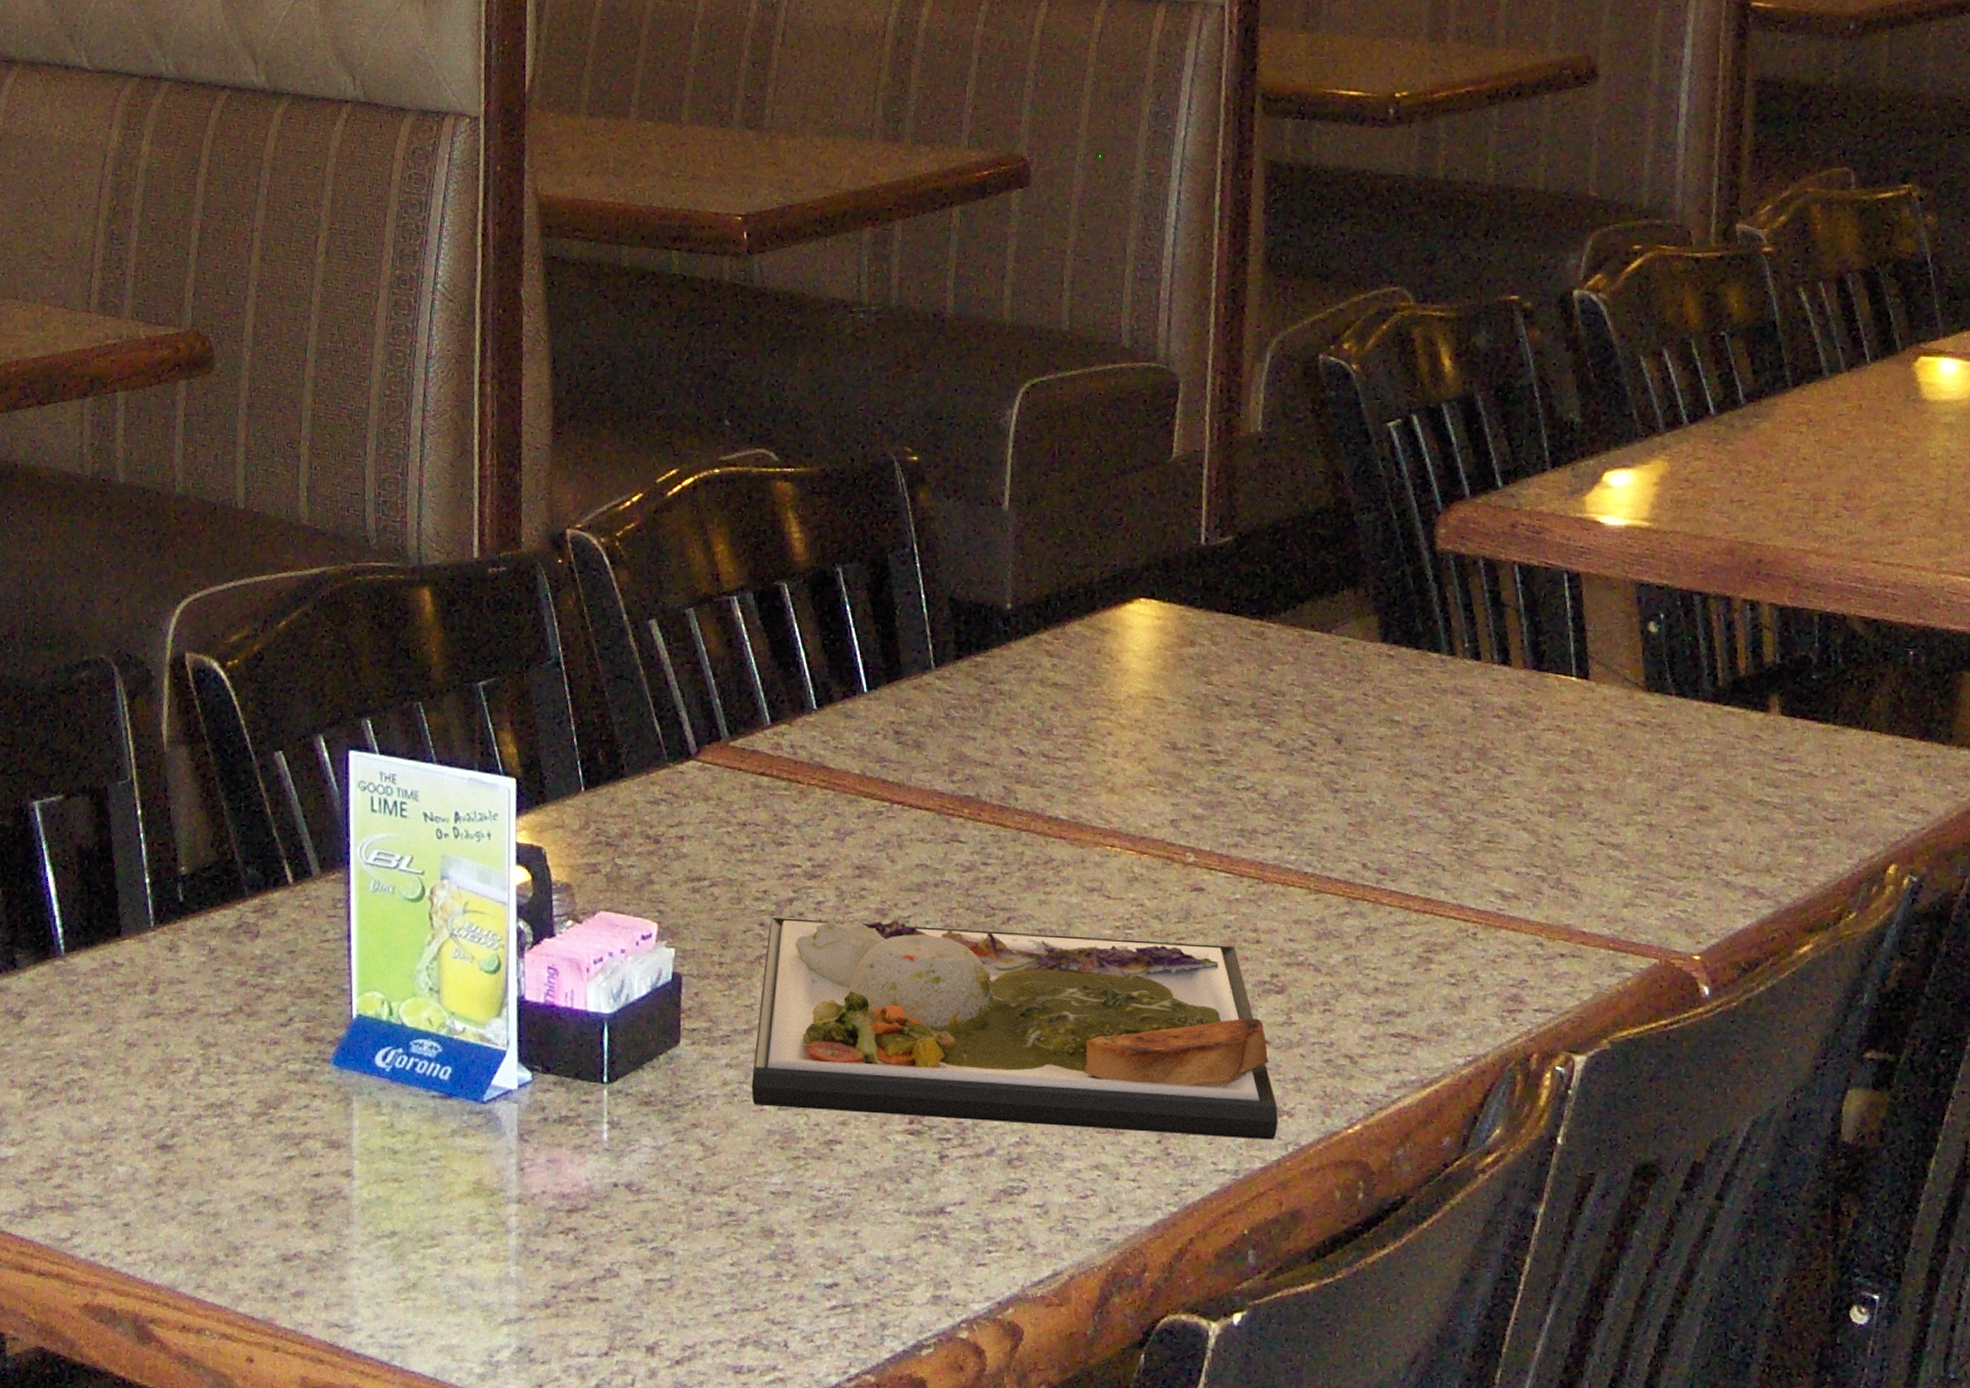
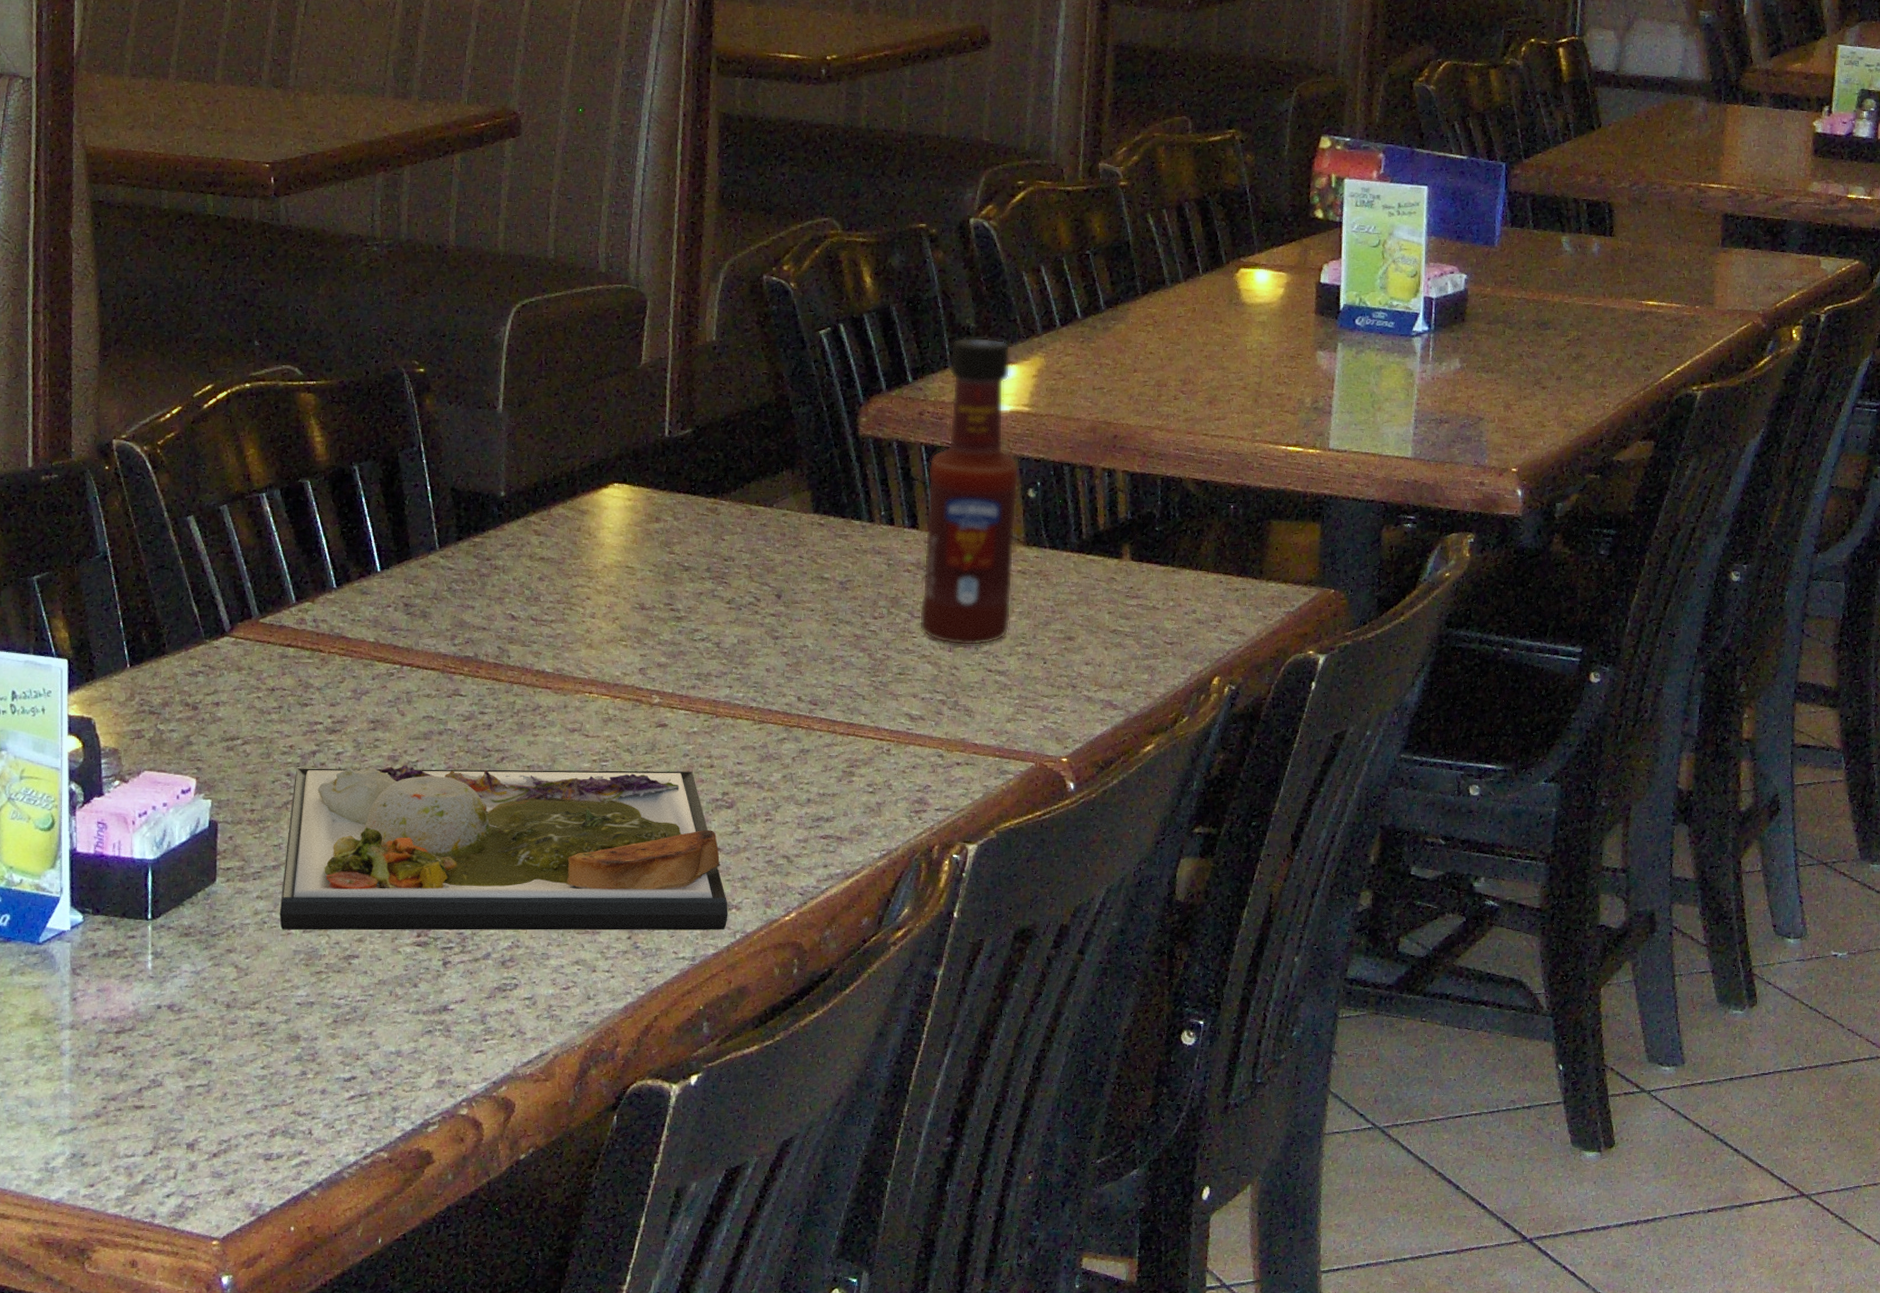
tabasco sauce: none [1512,434,1637,812] -> present [919,337,1019,646]

